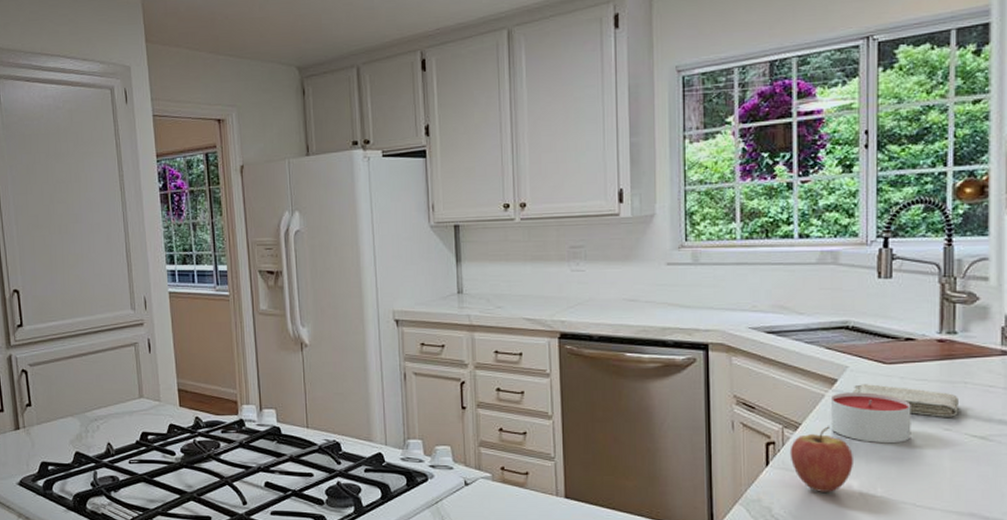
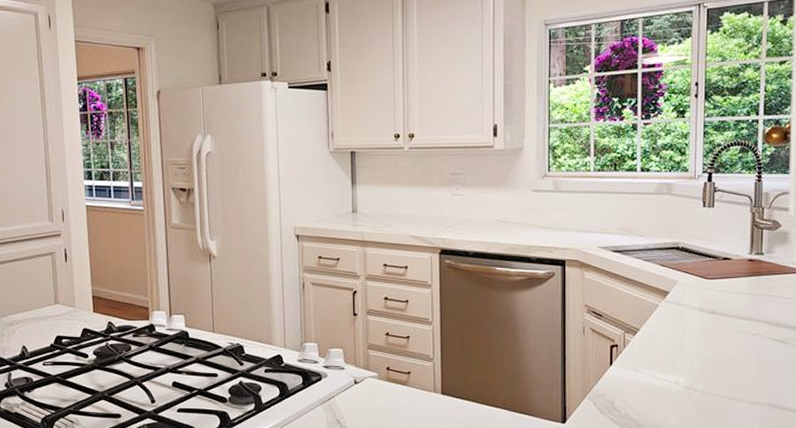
fruit: present [789,426,853,492] -> none [629,331,680,387]
candle: present [830,392,911,444] -> none [663,303,727,346]
washcloth: present [851,384,958,417] -> none [680,296,763,324]

